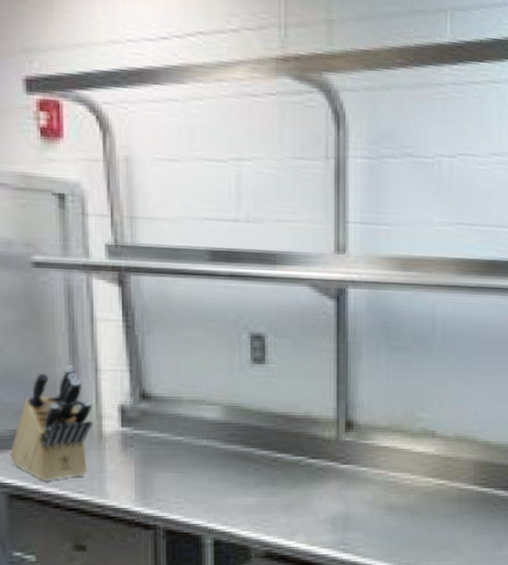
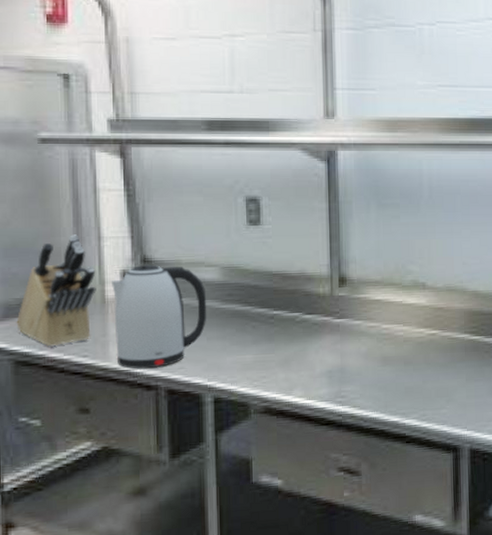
kettle: none [108,400,208,508] -> present [110,264,207,369]

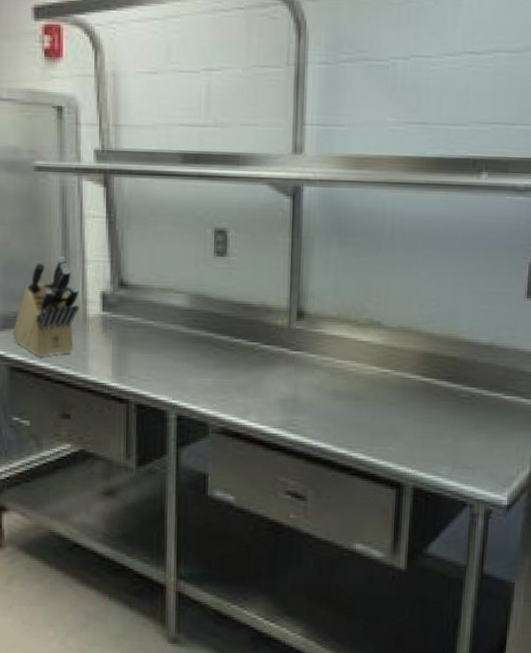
kettle: present [110,264,207,369] -> none [92,287,175,384]

